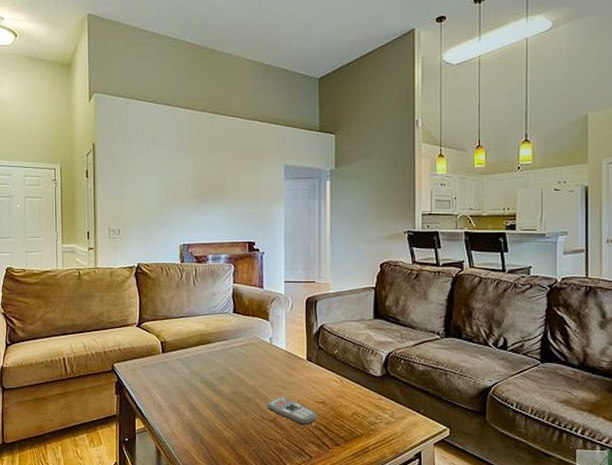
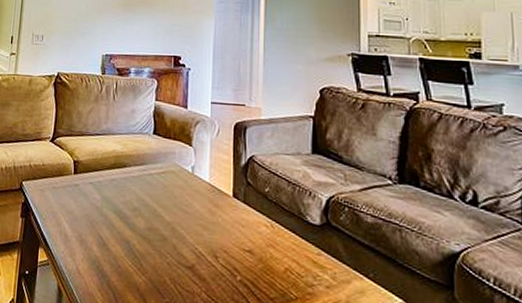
remote control: present [267,397,317,426] -> none [185,238,242,279]

